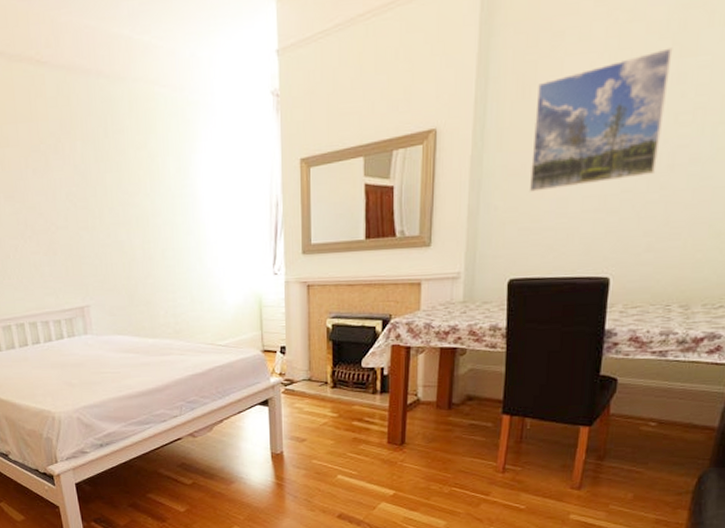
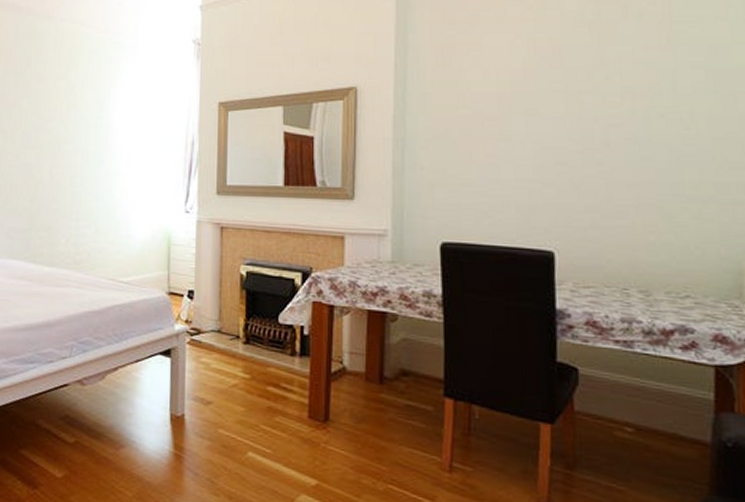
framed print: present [529,47,673,192] -> none [455,35,591,156]

